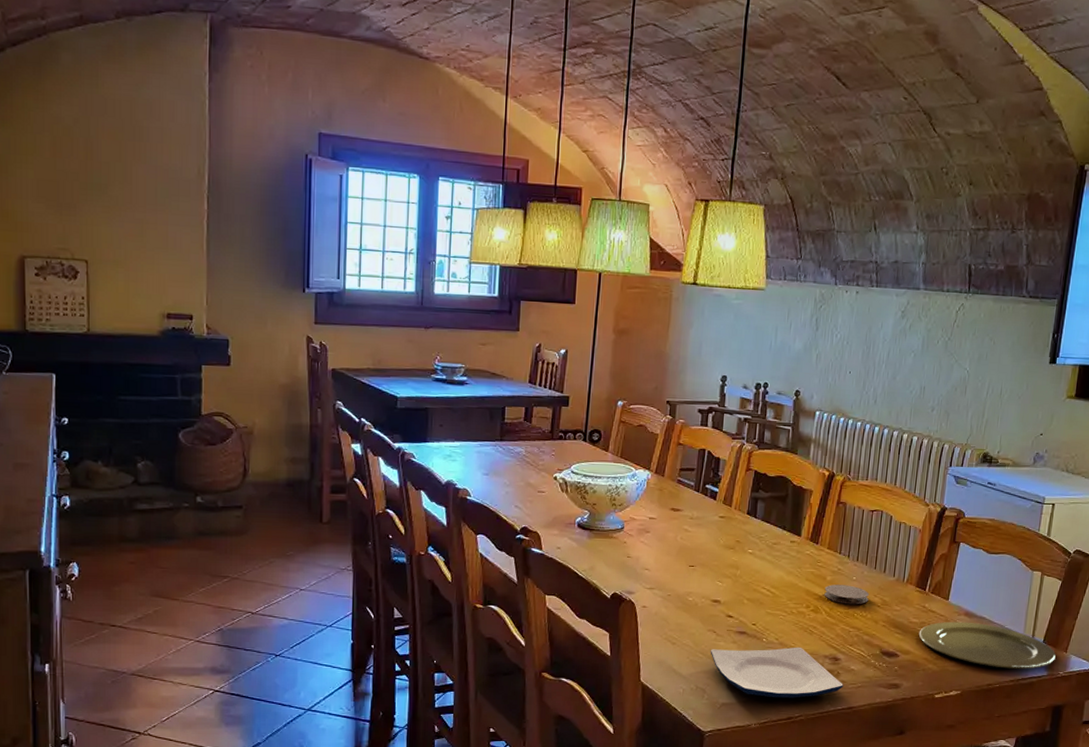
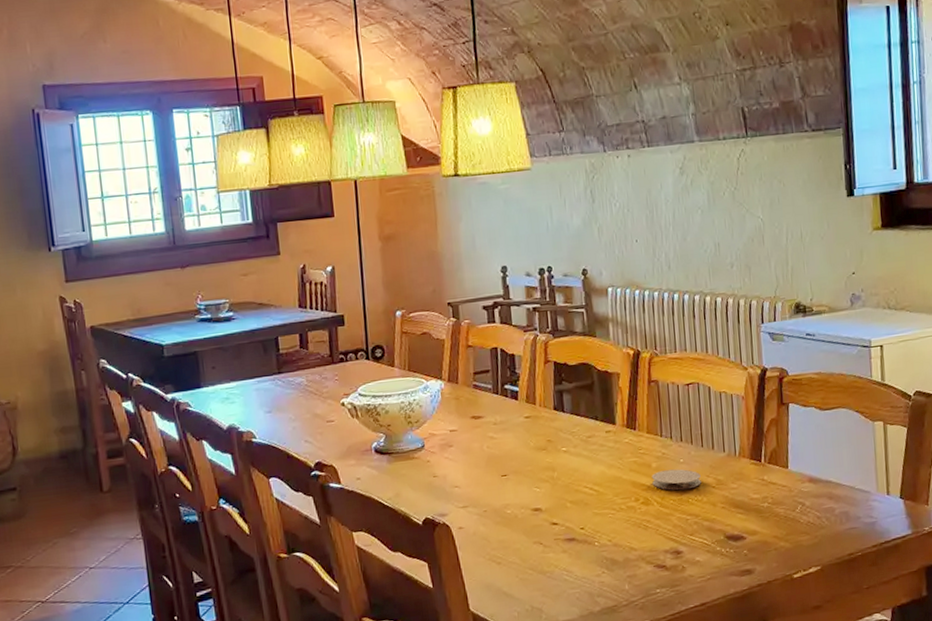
plate: present [710,647,843,699] -> none [540,545,691,607]
plate: present [918,621,1056,669] -> none [762,488,917,534]

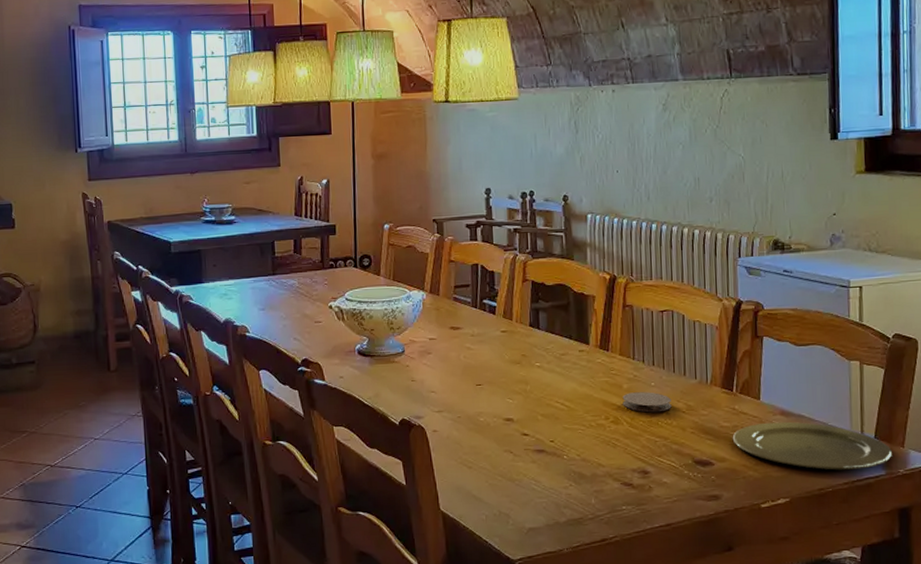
plate: none [762,488,917,534] -> present [732,421,892,470]

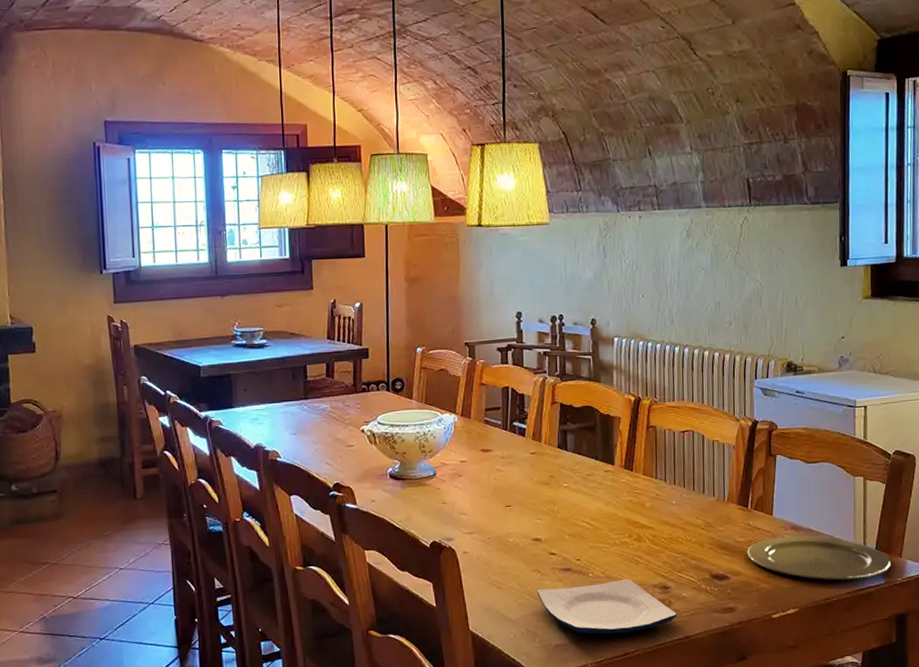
plate: none [509,462,658,519] -> present [536,578,677,635]
coaster: present [622,392,672,413] -> none [645,509,691,530]

